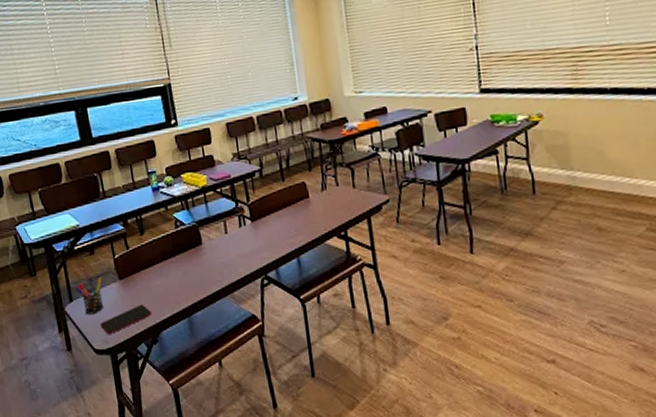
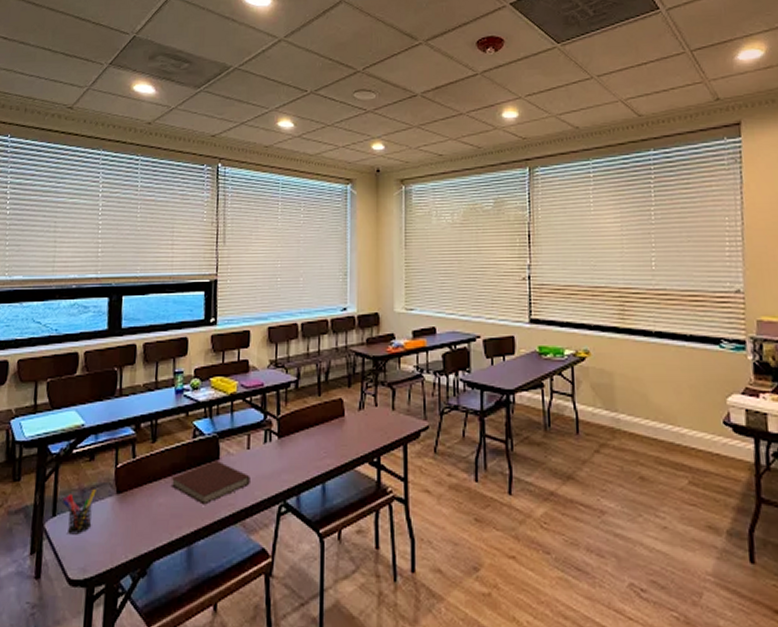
smartphone: present [100,304,152,335] -> none [82,525,146,562]
notebook: none [162,245,233,283] -> present [171,460,250,505]

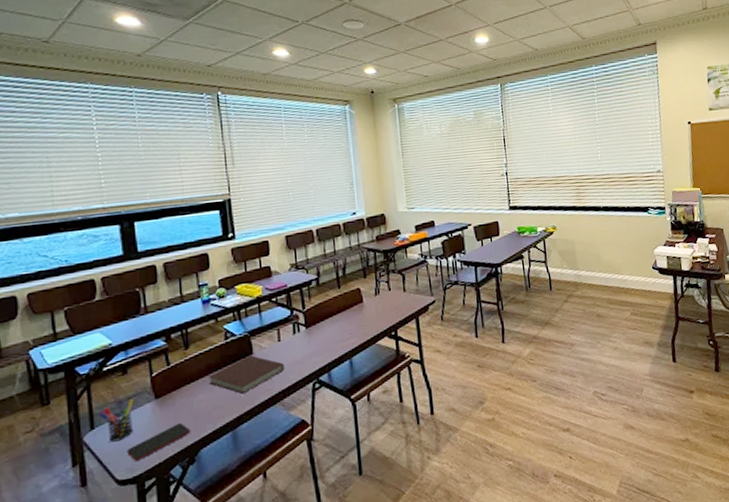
smartphone: none [82,525,146,562] -> present [127,422,191,462]

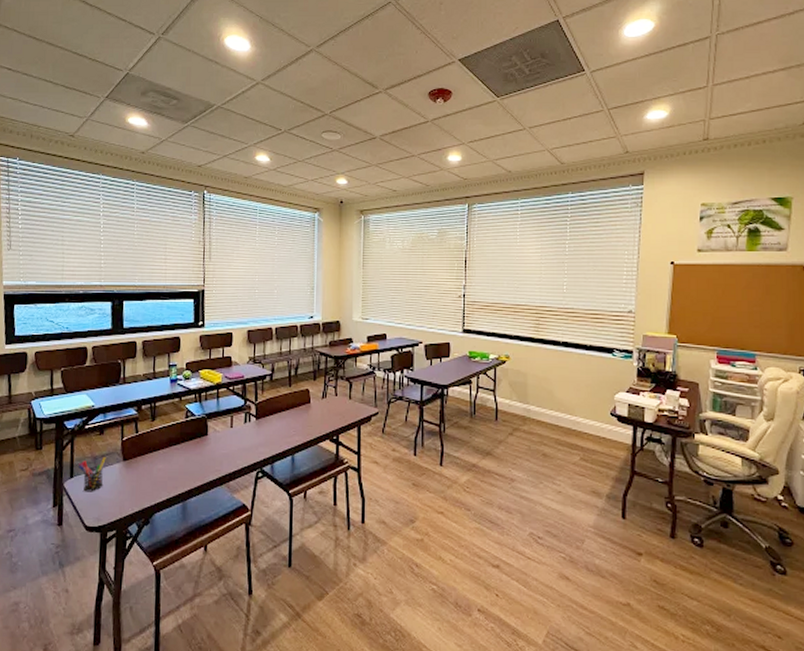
smartphone: present [127,422,191,462] -> none [96,485,149,513]
notebook: present [208,354,284,395] -> none [168,435,233,471]

